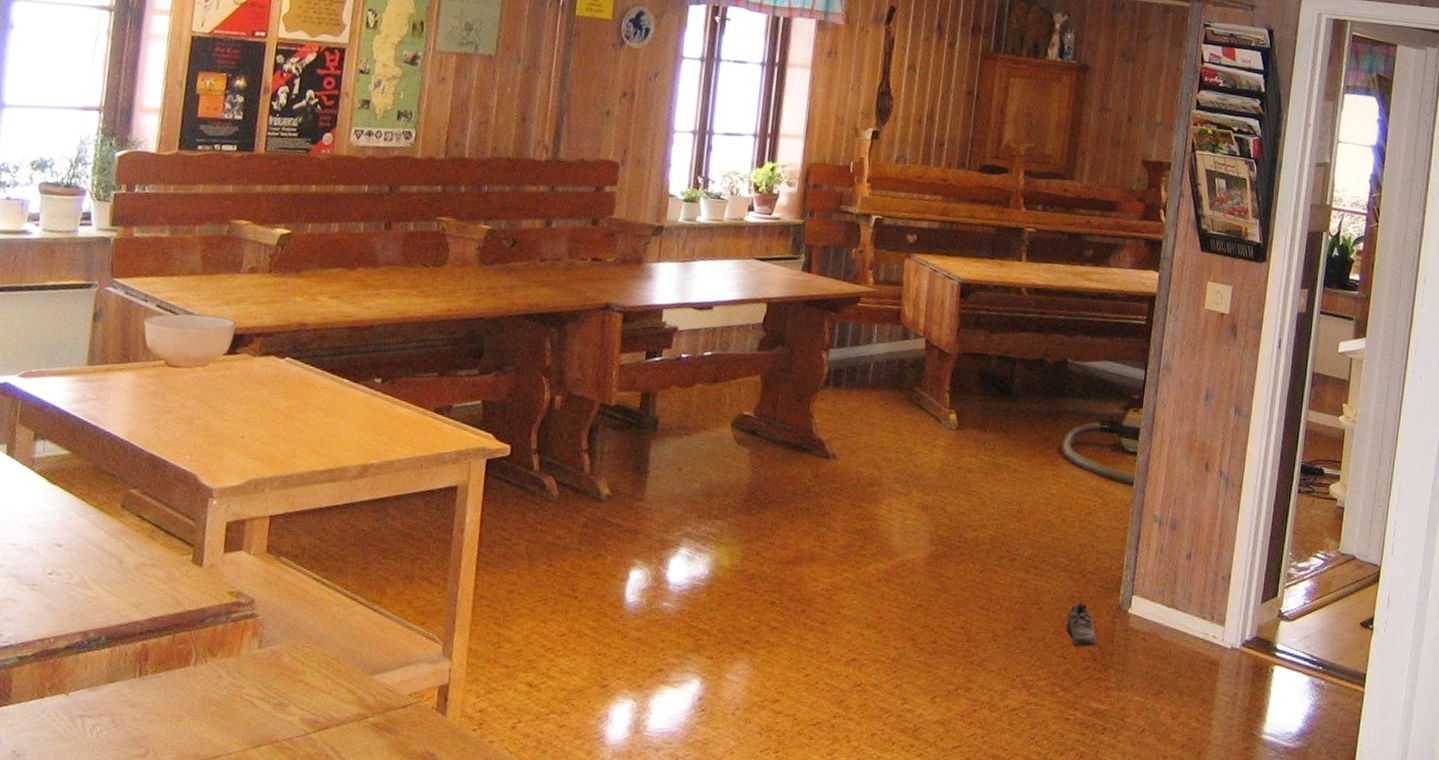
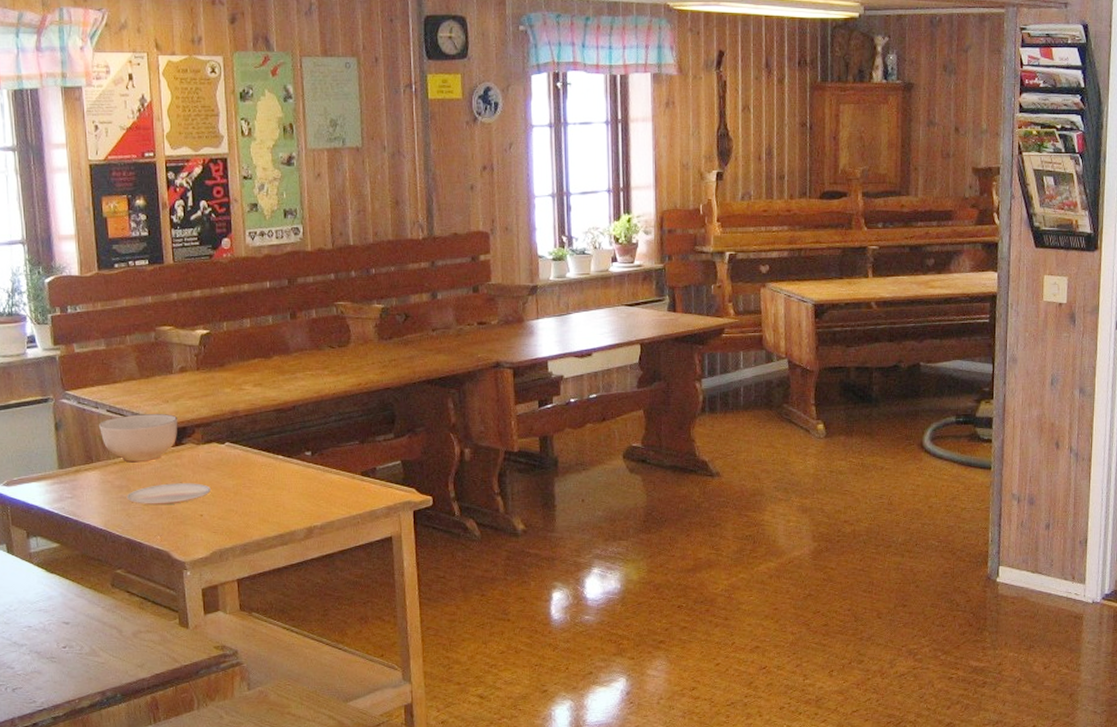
plate: none [159,396,259,421] -> present [126,483,211,506]
athletic shoe: present [1066,603,1099,648] -> none [941,577,972,616]

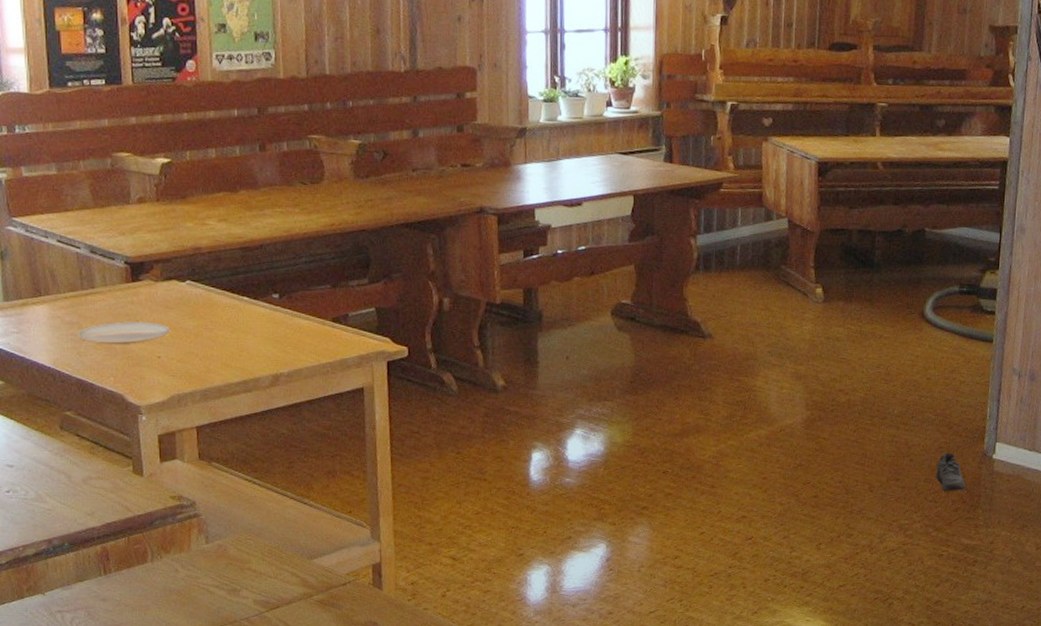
bowl: present [98,413,178,463] -> none [47,245,135,298]
athletic shoe: none [941,577,972,616] -> present [936,452,967,492]

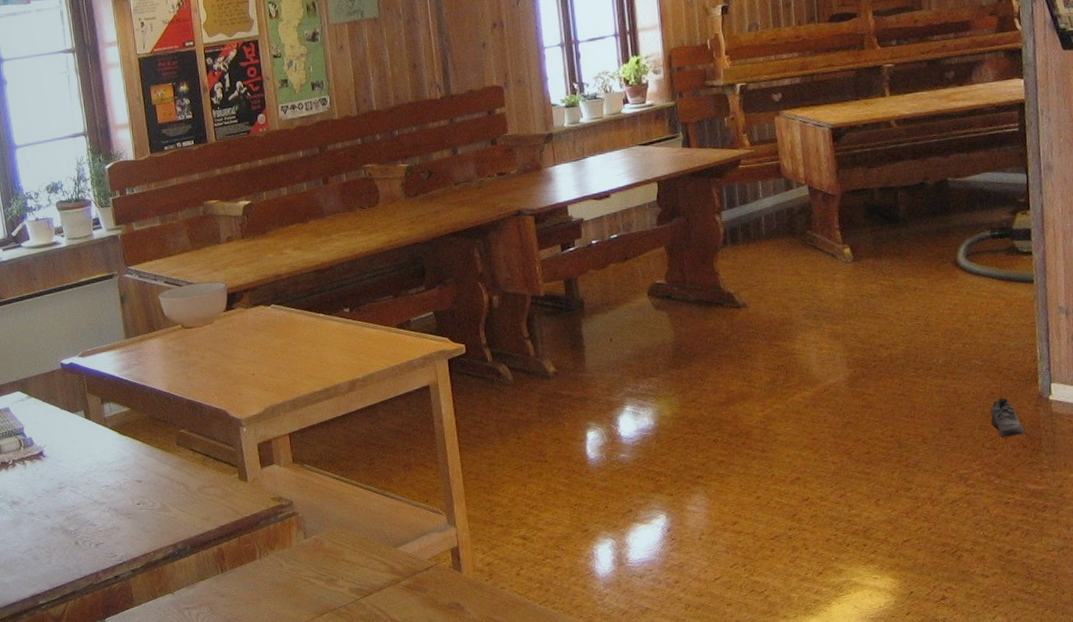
bowl: none [47,245,135,298] -> present [158,281,228,329]
plate: present [77,321,170,345] -> none [186,344,261,368]

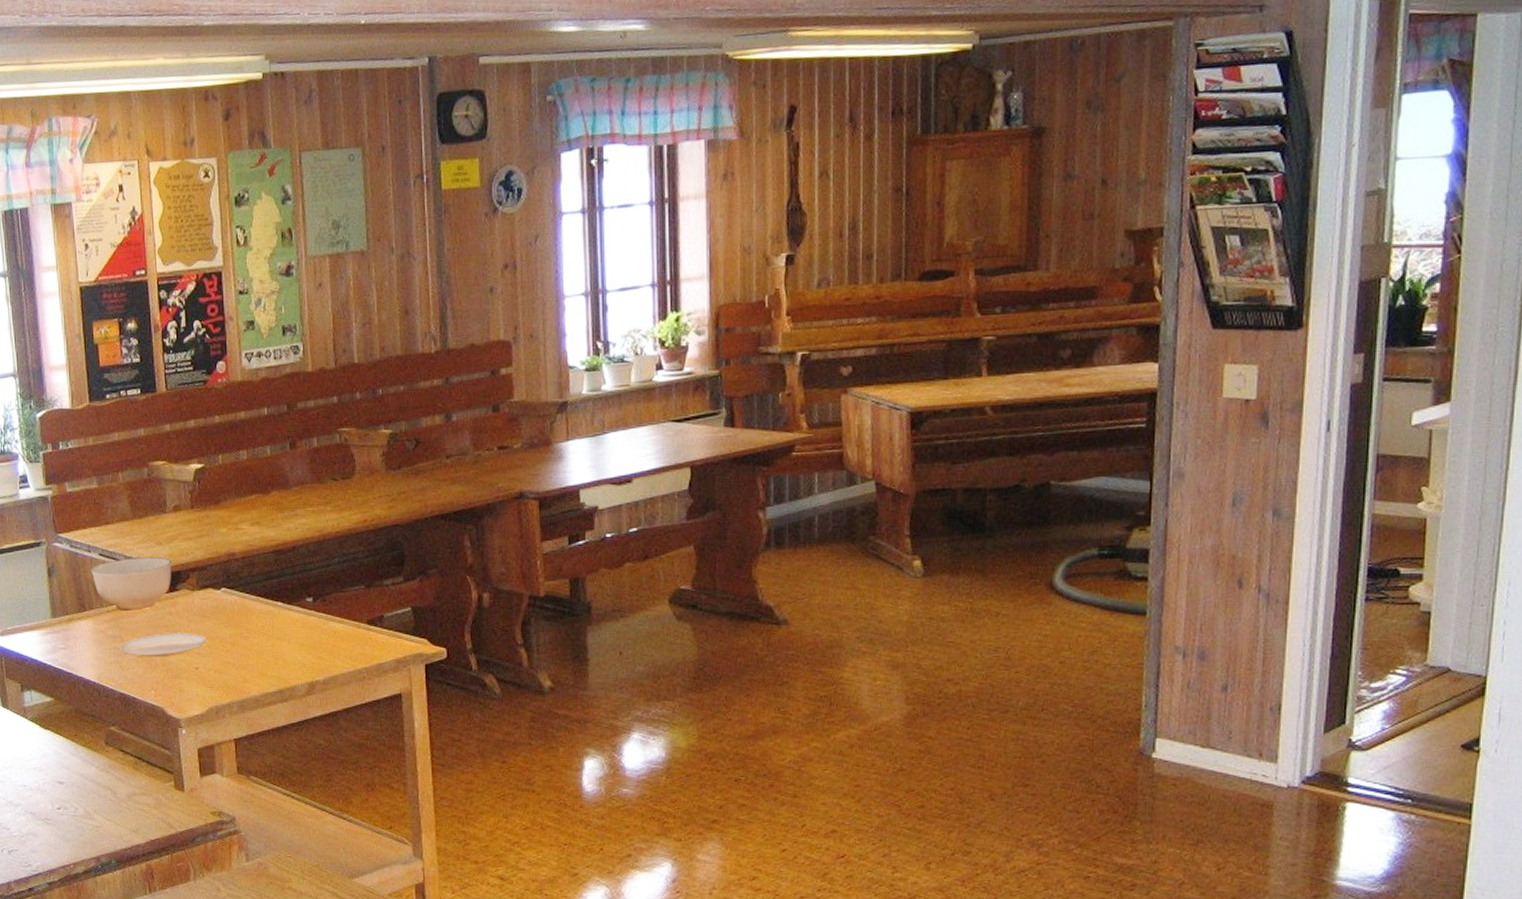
plate: none [186,344,261,368] -> present [120,633,206,657]
athletic shoe: present [989,397,1025,438] -> none [1076,751,1118,800]

